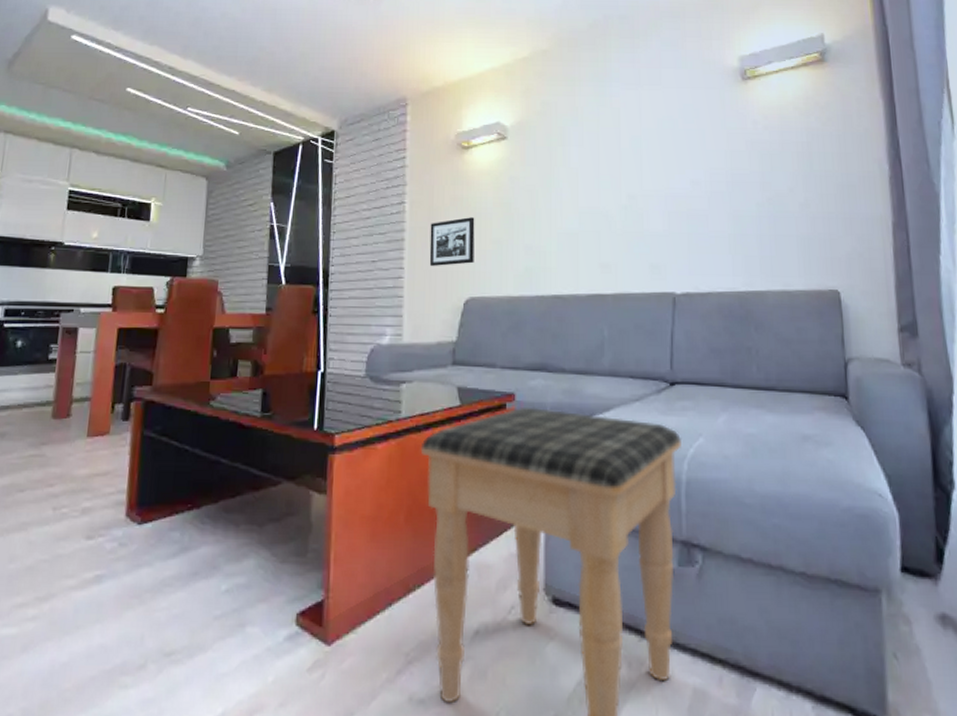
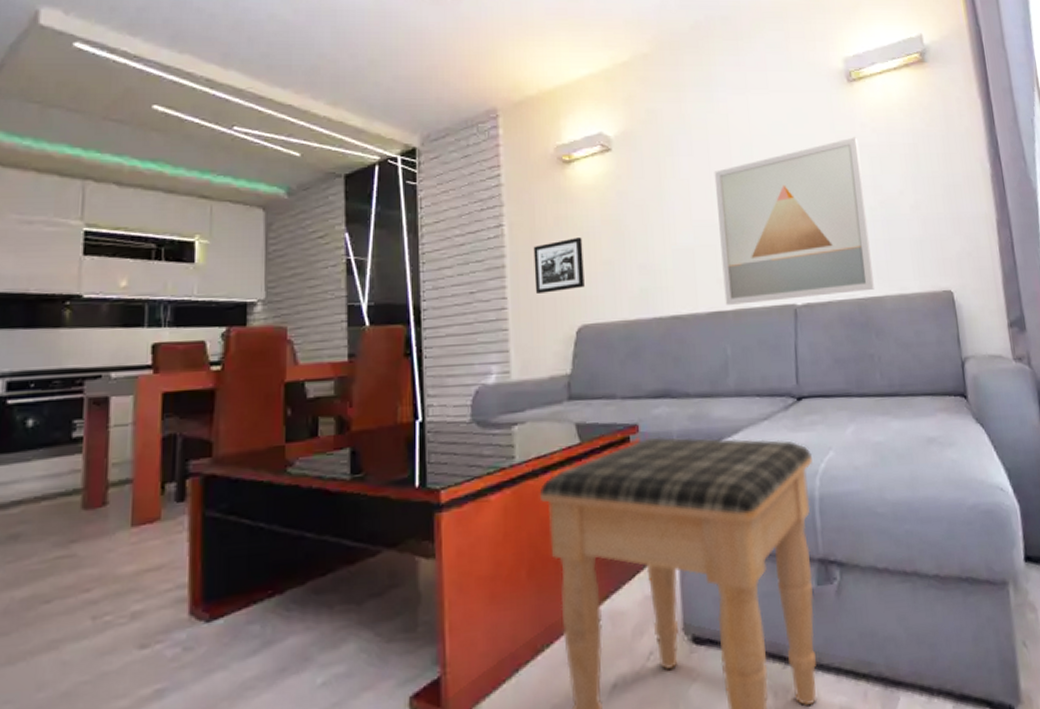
wall art: none [602,134,756,289] -> present [714,137,874,305]

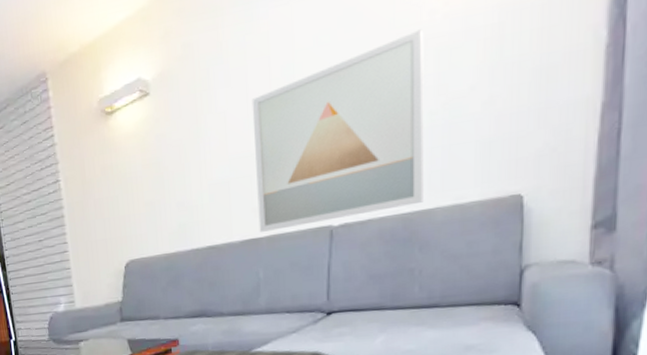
picture frame: present [533,237,585,293] -> none [85,183,130,237]

